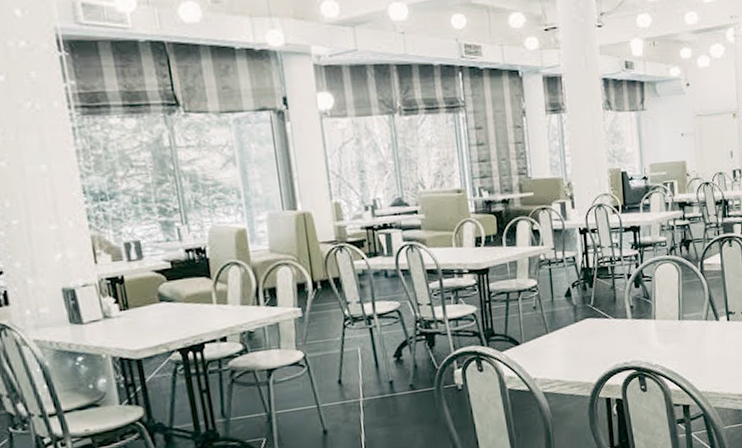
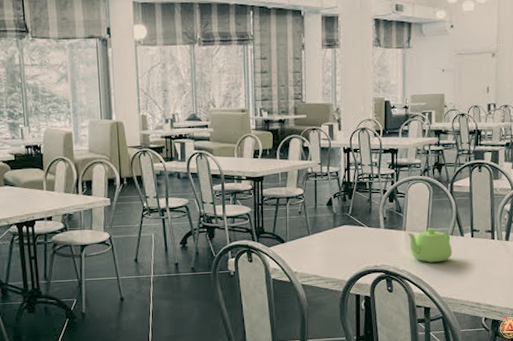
teapot: none [657,313,709,354] -> present [407,227,453,263]

